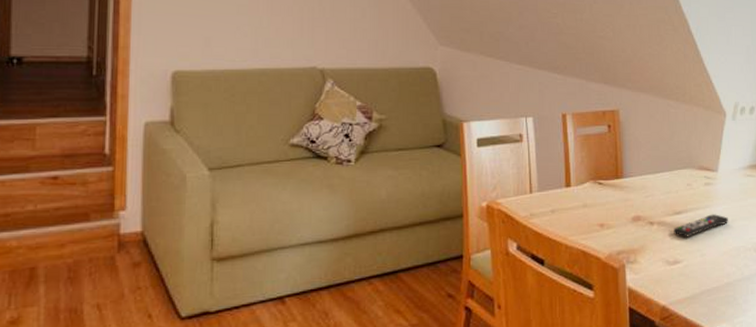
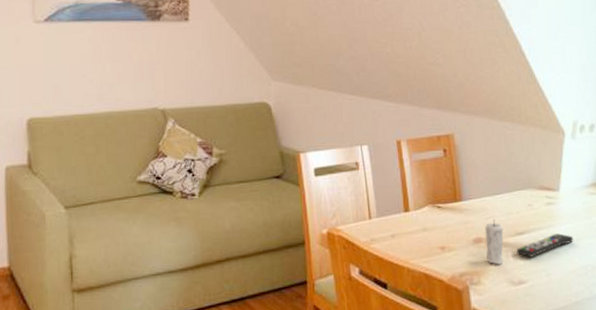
candle: none [644,198,662,244] -> present [484,219,504,265]

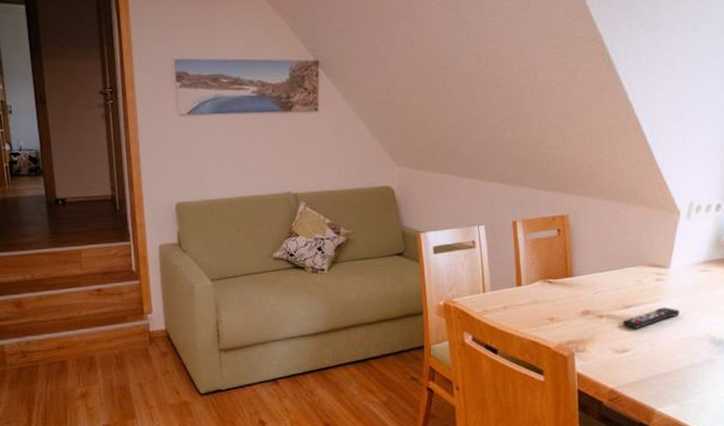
candle: present [484,219,504,265] -> none [593,294,611,335]

